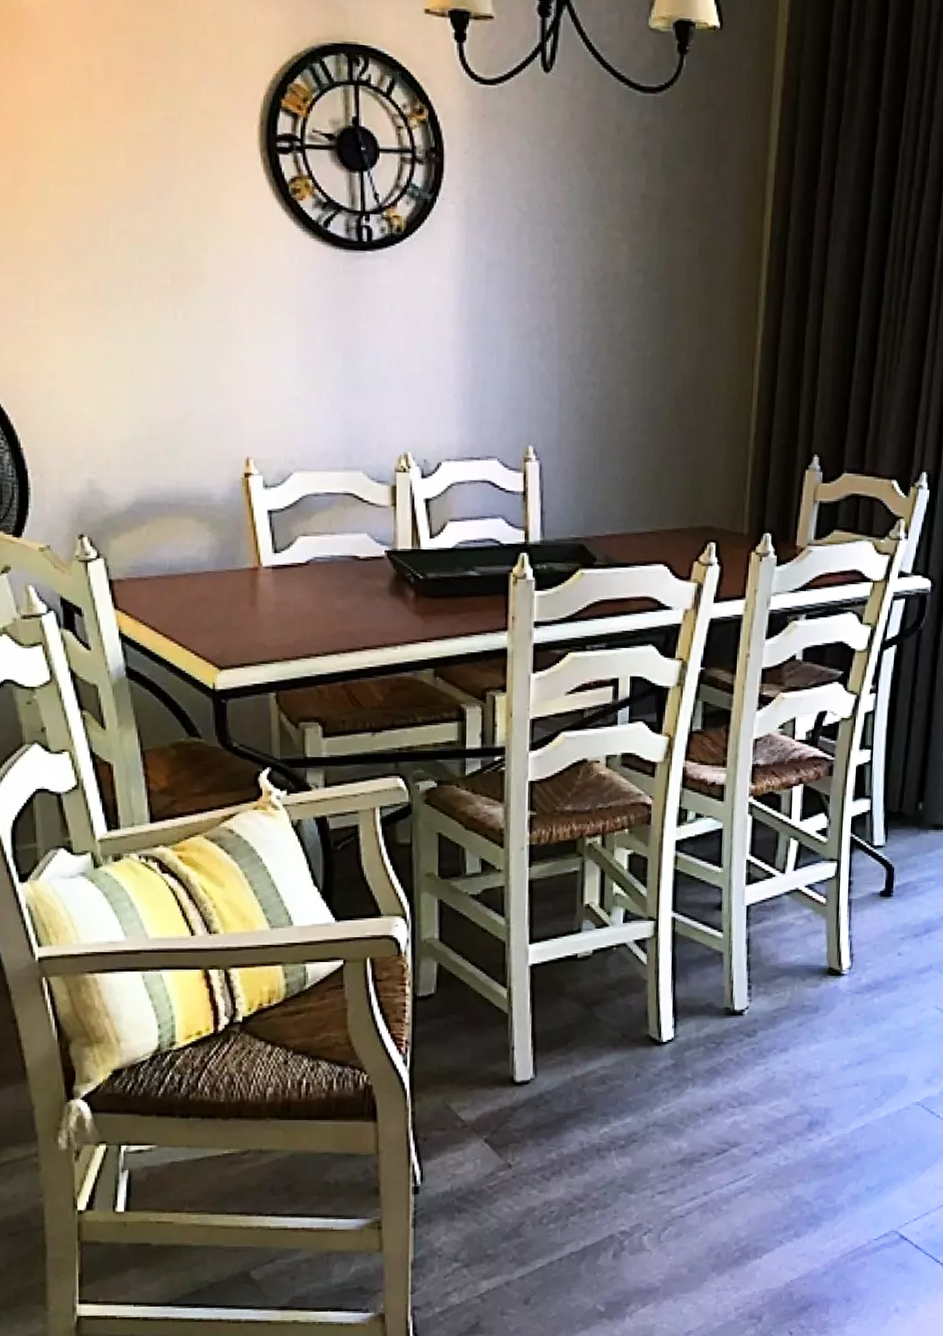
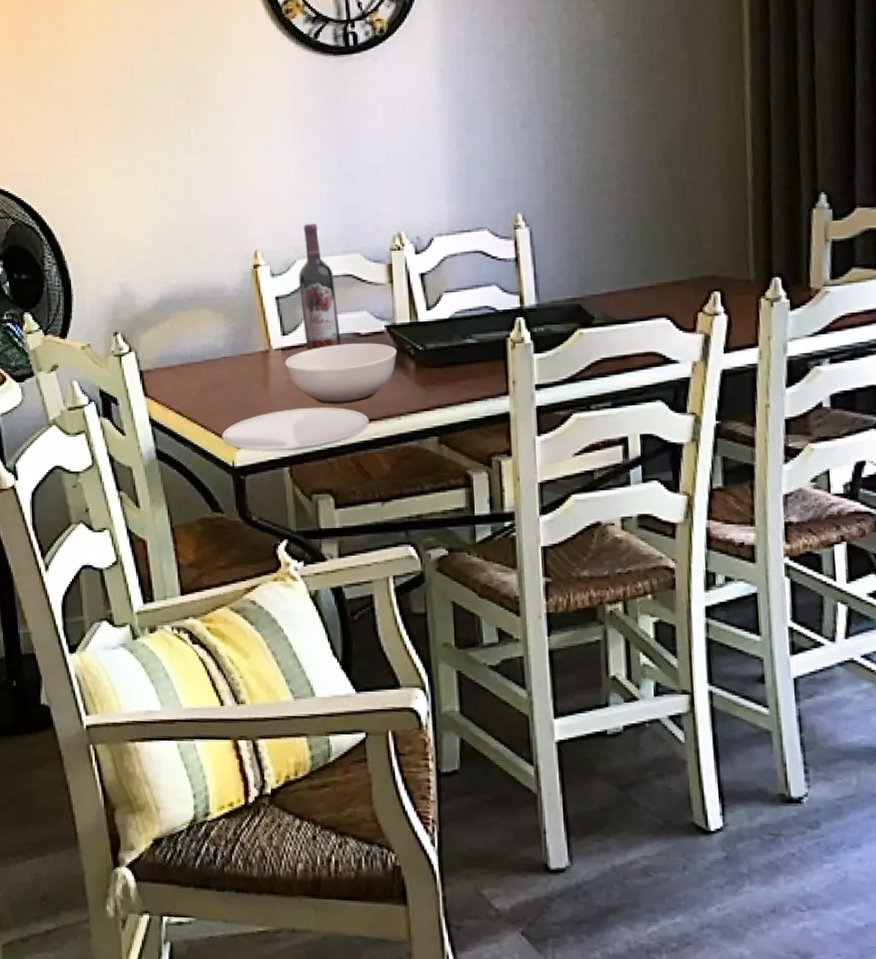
plate: none [202,631,363,676] -> present [222,407,369,451]
bowl: none [274,566,397,630] -> present [284,343,398,404]
wine bottle: none [294,432,337,572] -> present [298,222,341,351]

